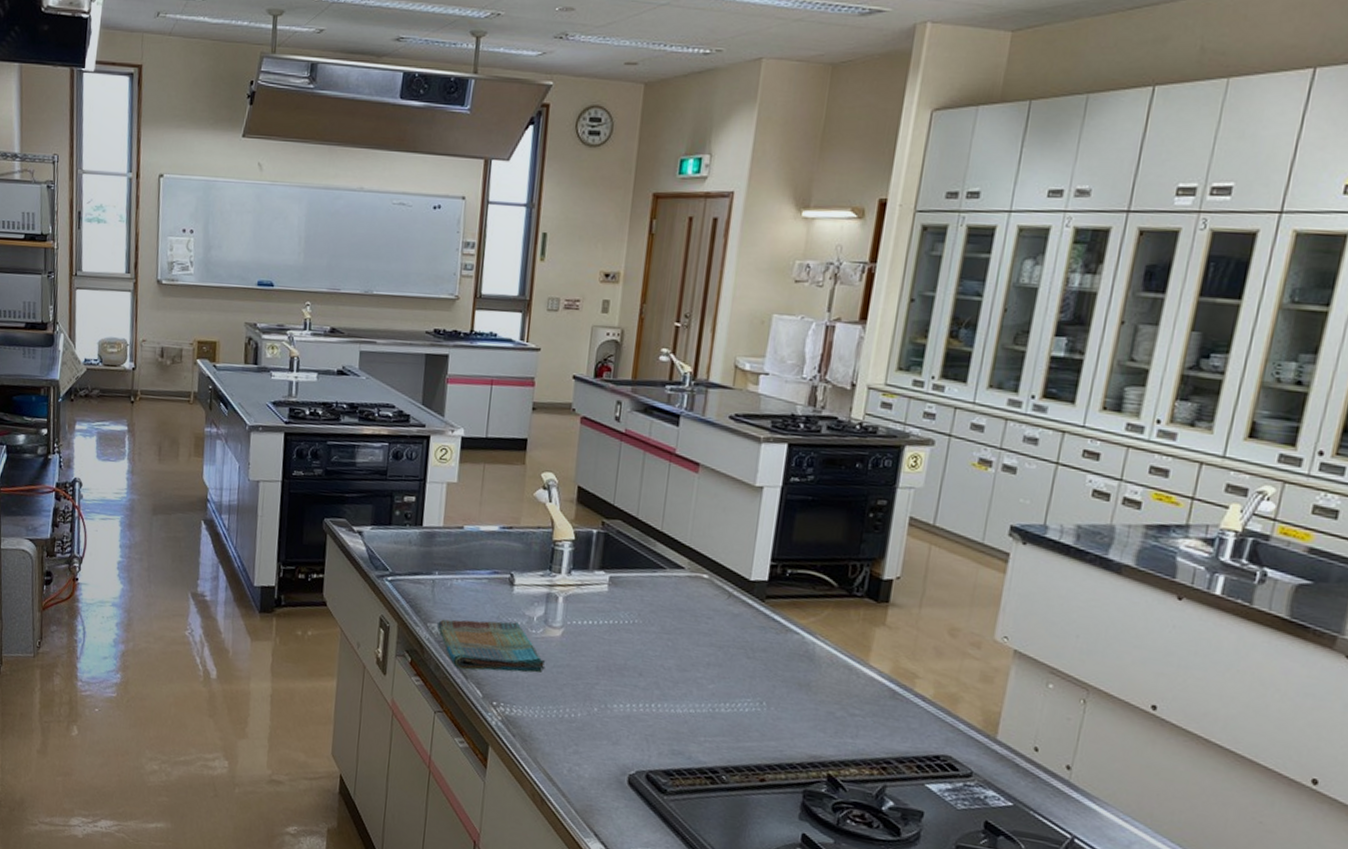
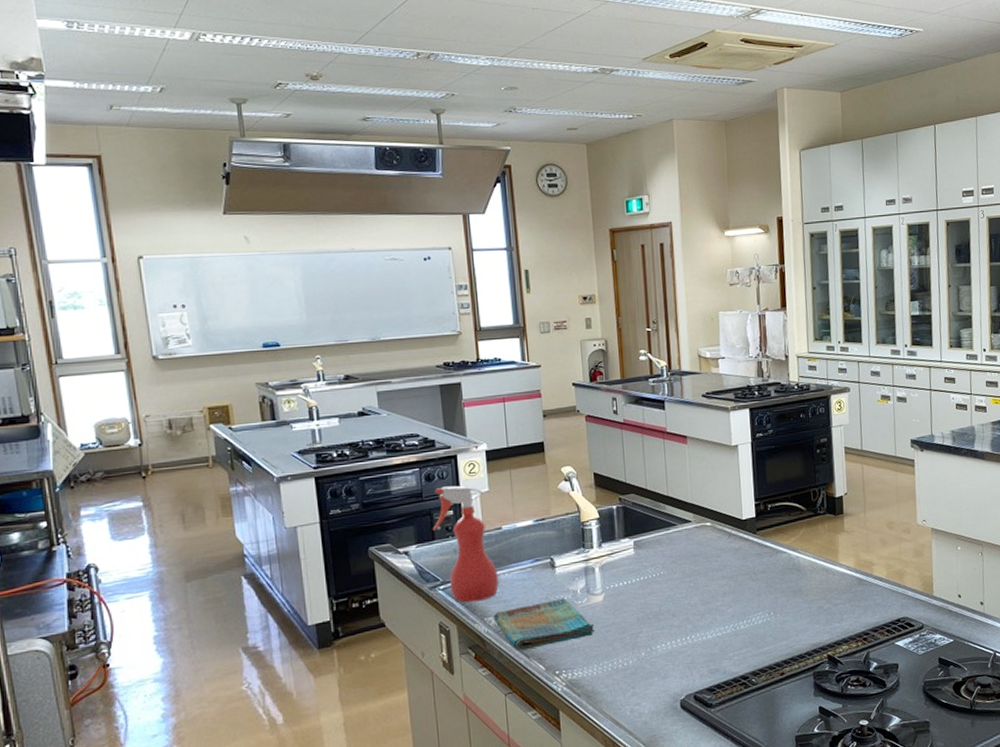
spray bottle: none [390,468,458,603] -> present [432,485,499,603]

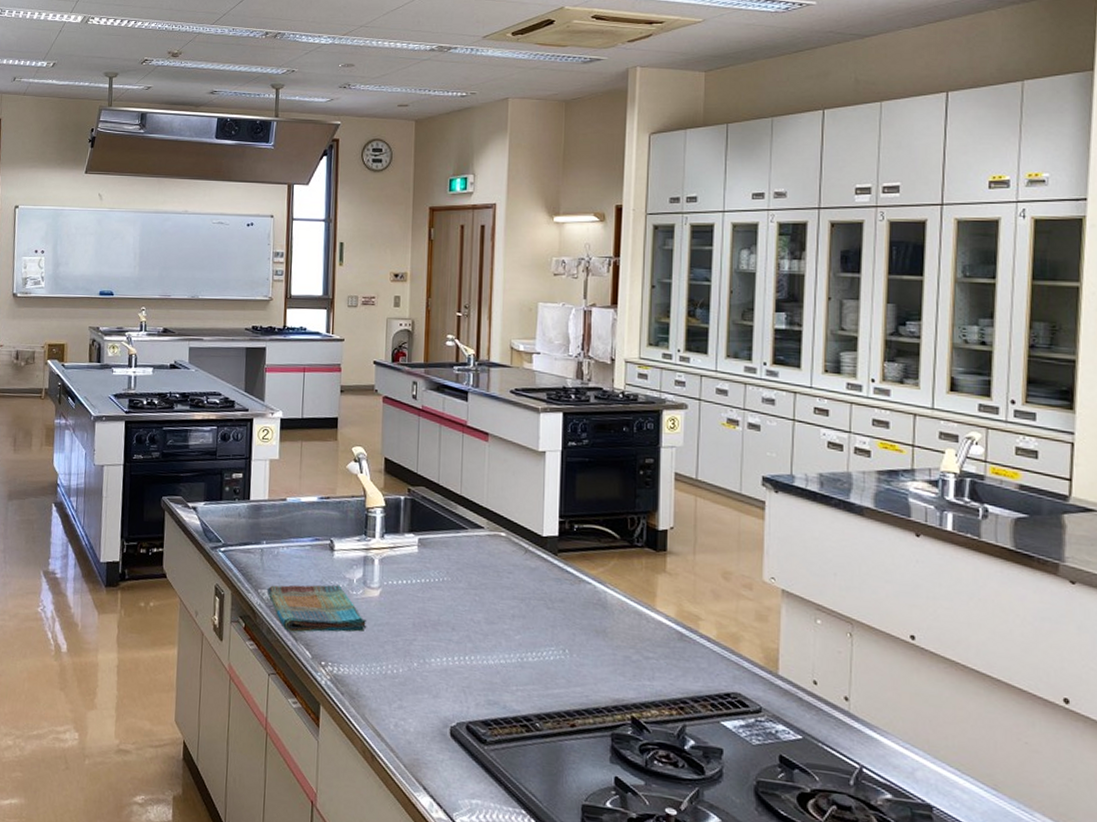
spray bottle: present [432,485,499,603] -> none [221,448,279,571]

